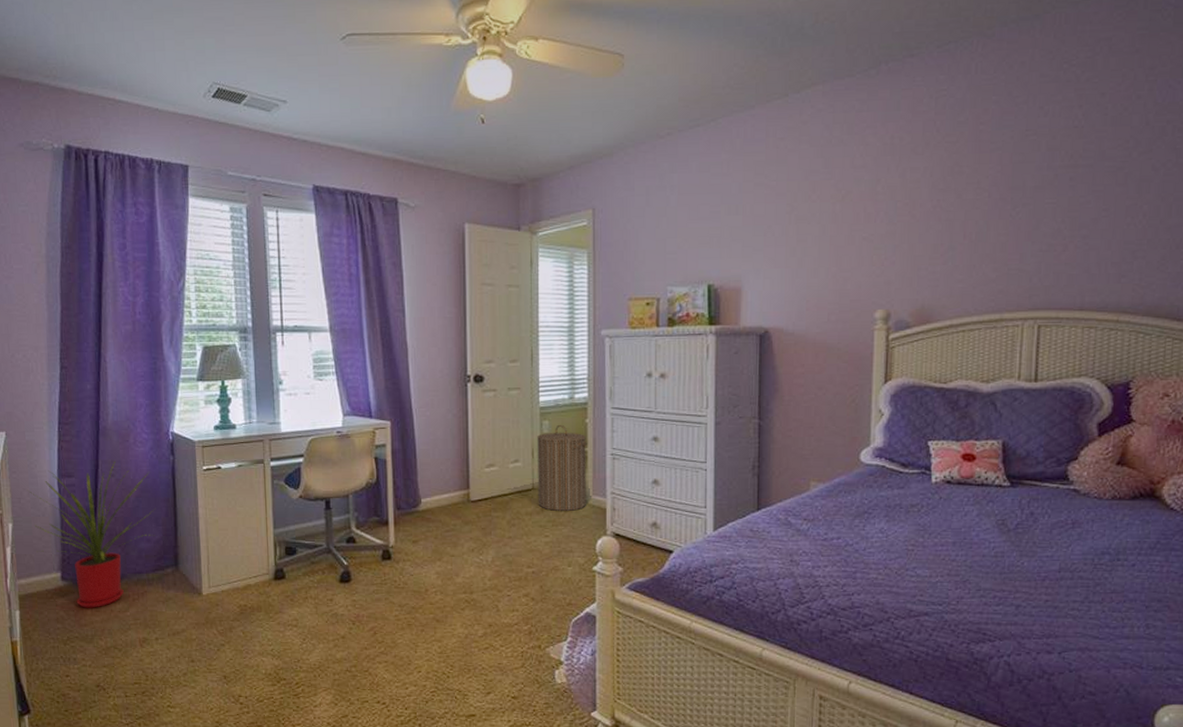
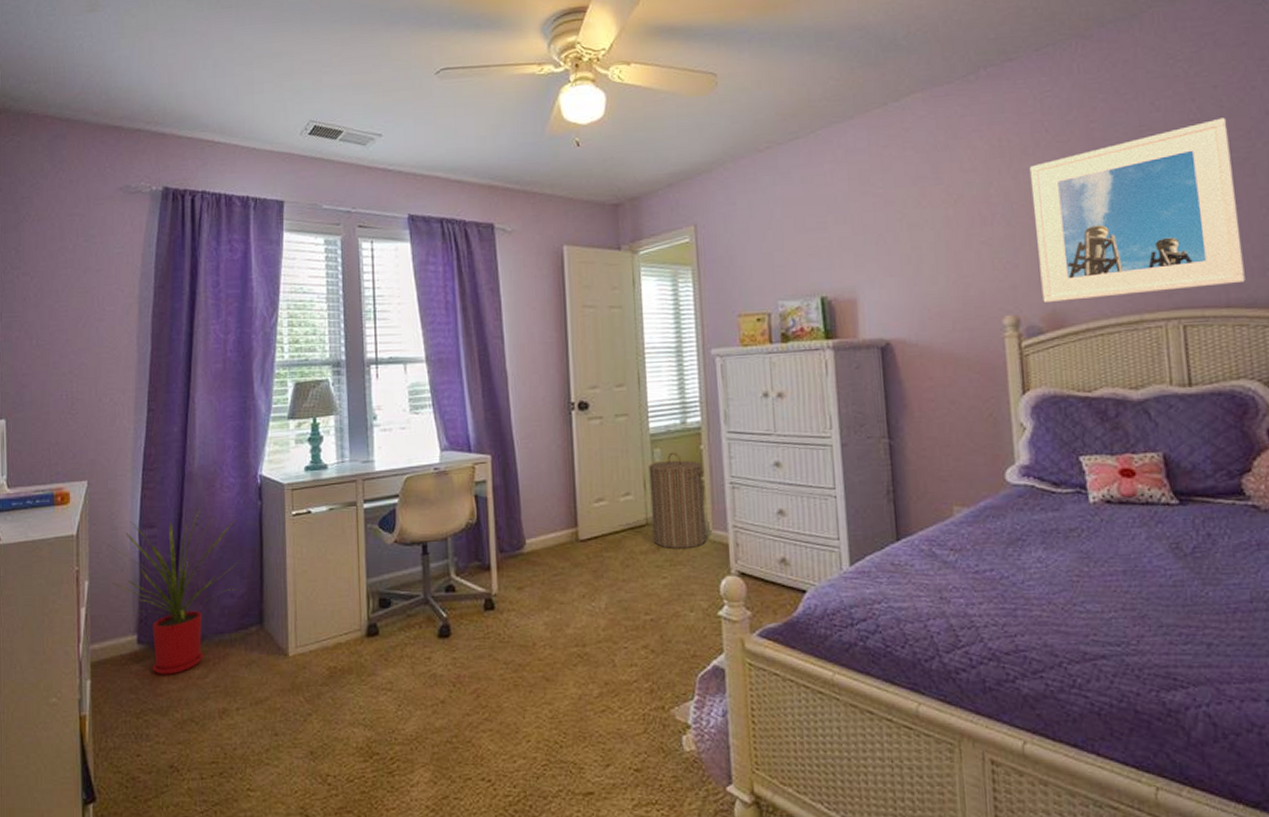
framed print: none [913,126,1109,300] -> present [1029,117,1246,304]

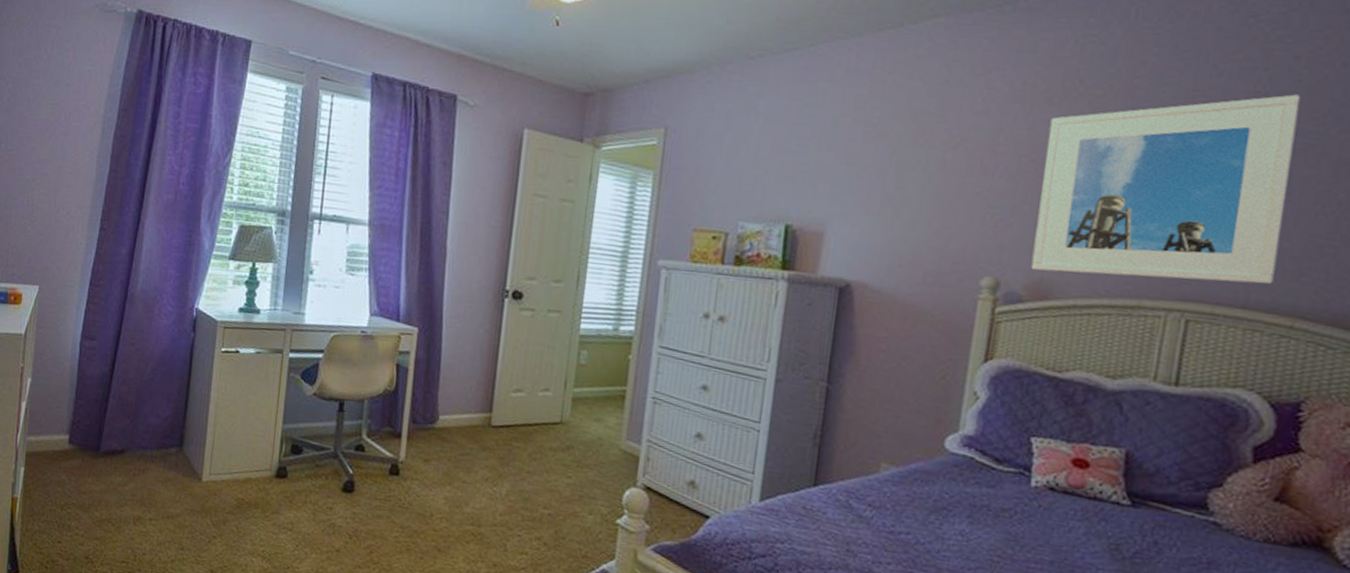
house plant: present [106,508,240,675] -> none [50,329,169,477]
laundry hamper: present [649,452,706,550] -> none [564,356,627,454]

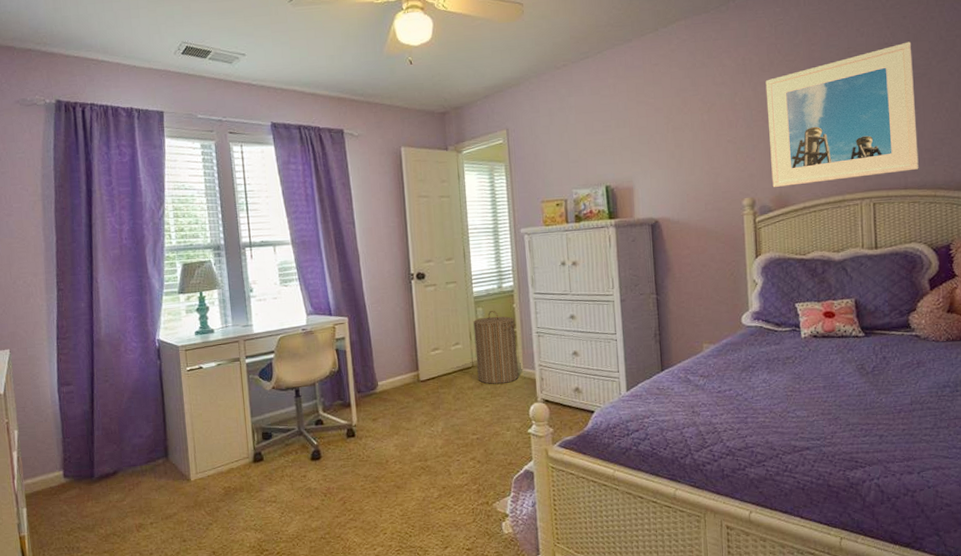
laundry hamper: none [564,356,627,454] -> present [473,310,519,385]

